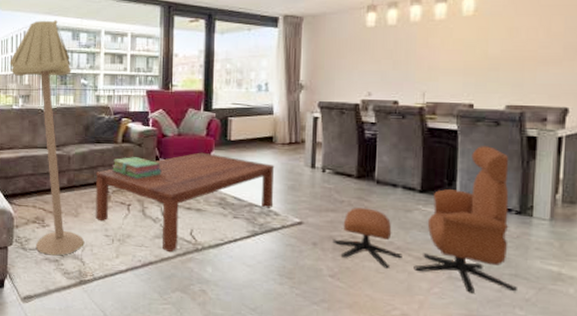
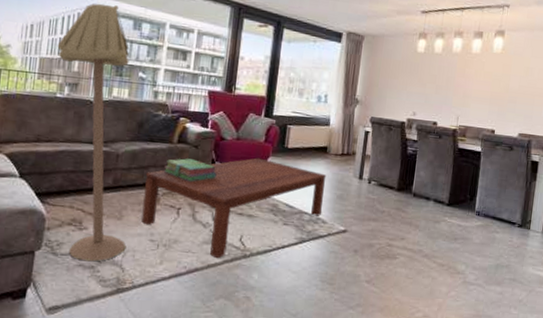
lounge chair: present [332,146,517,293] -> none [371,167,517,296]

